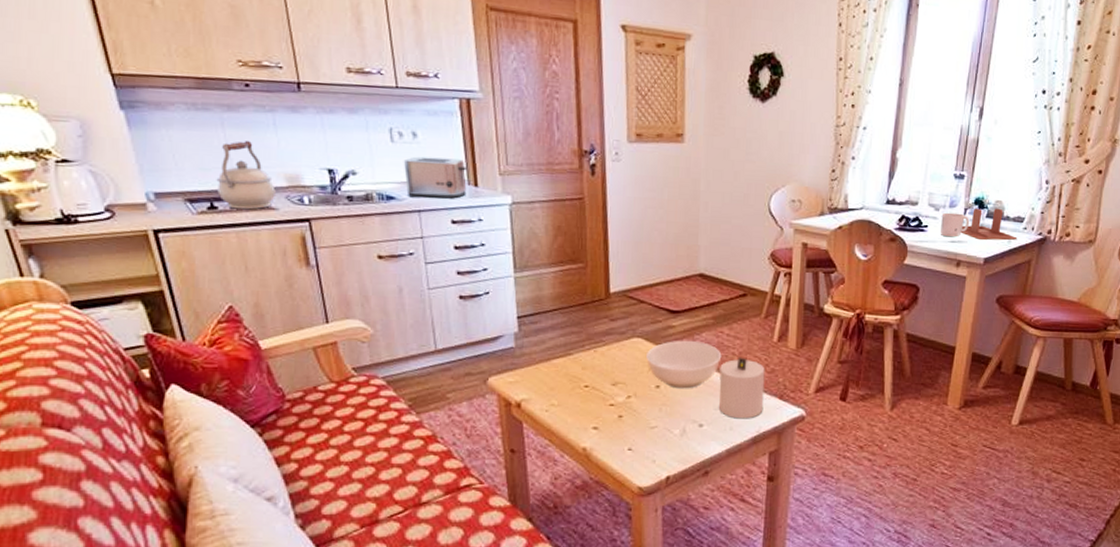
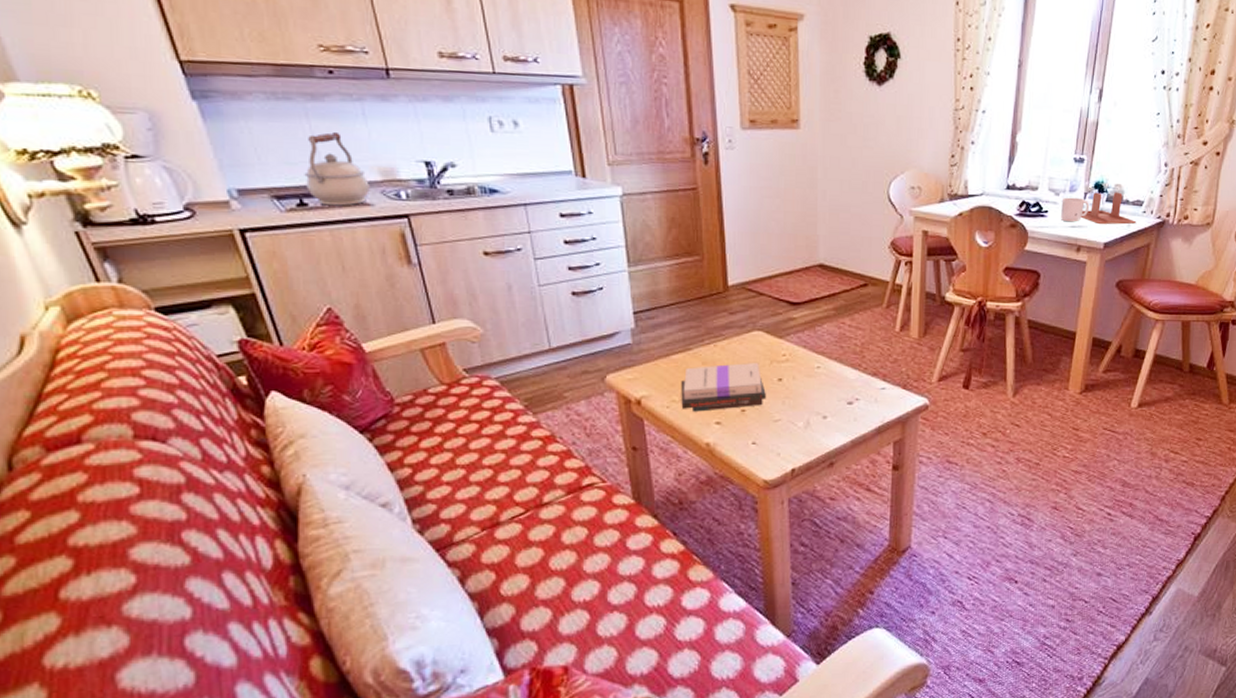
toaster: present [403,156,468,199] -> none [505,146,574,192]
books: none [560,368,643,416] -> present [681,362,766,412]
bowl: present [646,340,722,389] -> none [768,332,844,381]
candle: present [719,357,765,419] -> none [842,348,888,410]

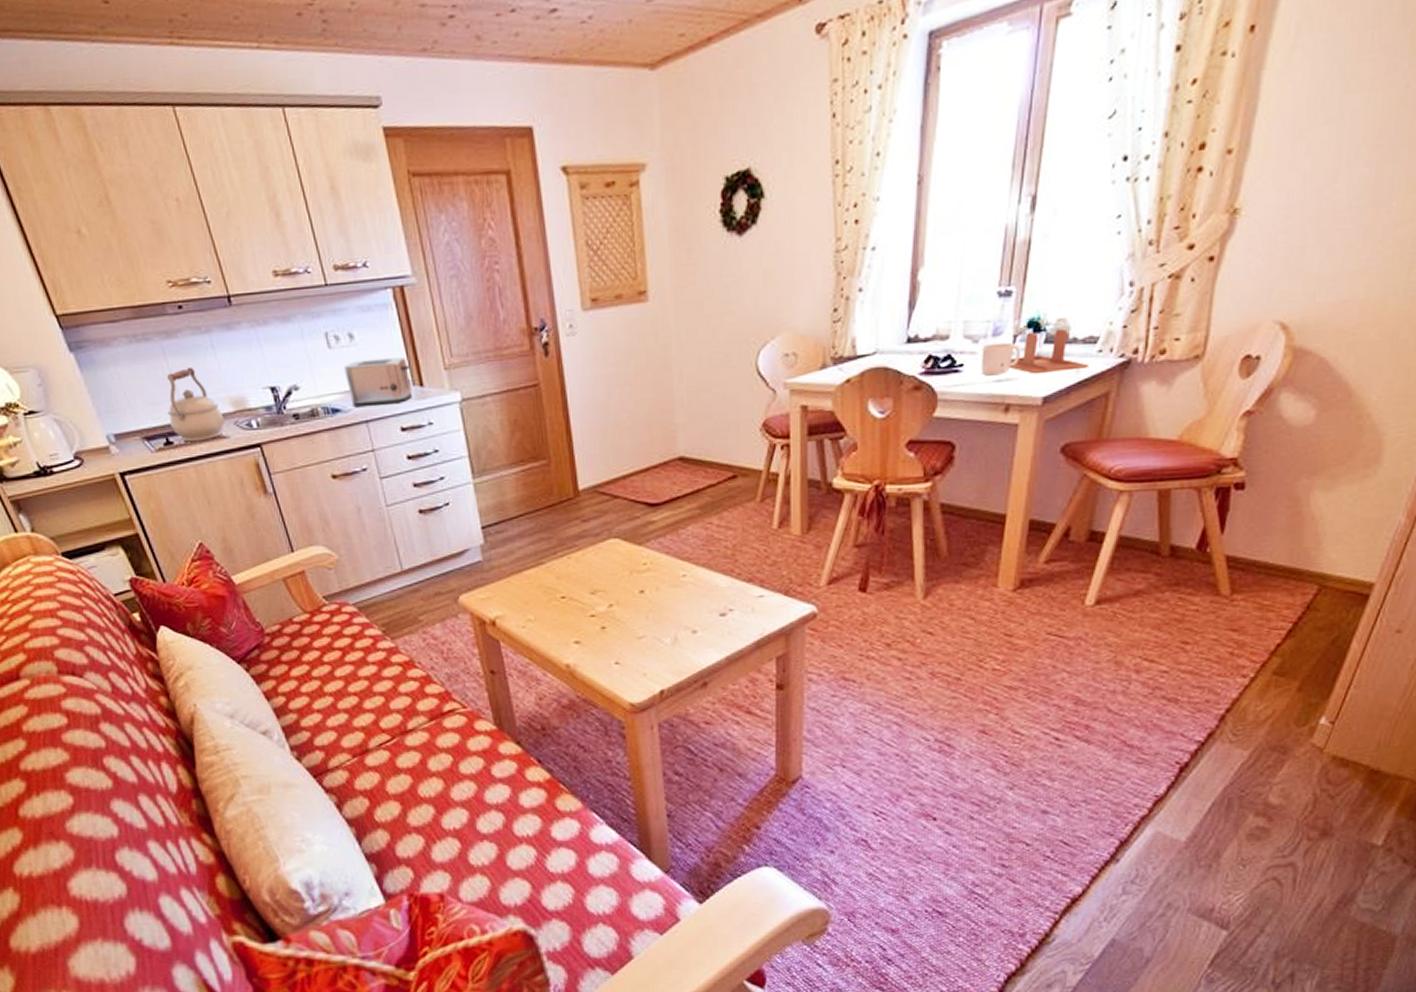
toaster: none [505,146,574,192] -> present [343,357,413,408]
books: present [681,362,766,412] -> none [536,573,627,631]

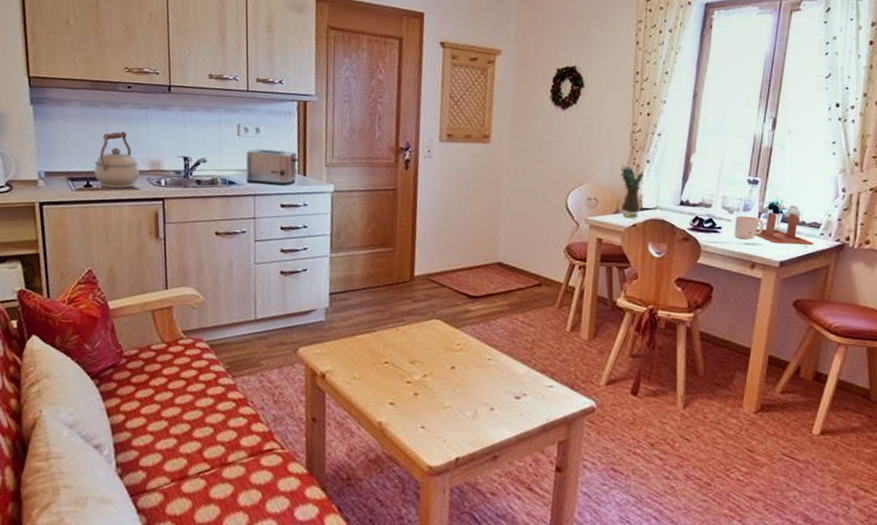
vase: none [825,300,855,373] -> present [621,165,644,219]

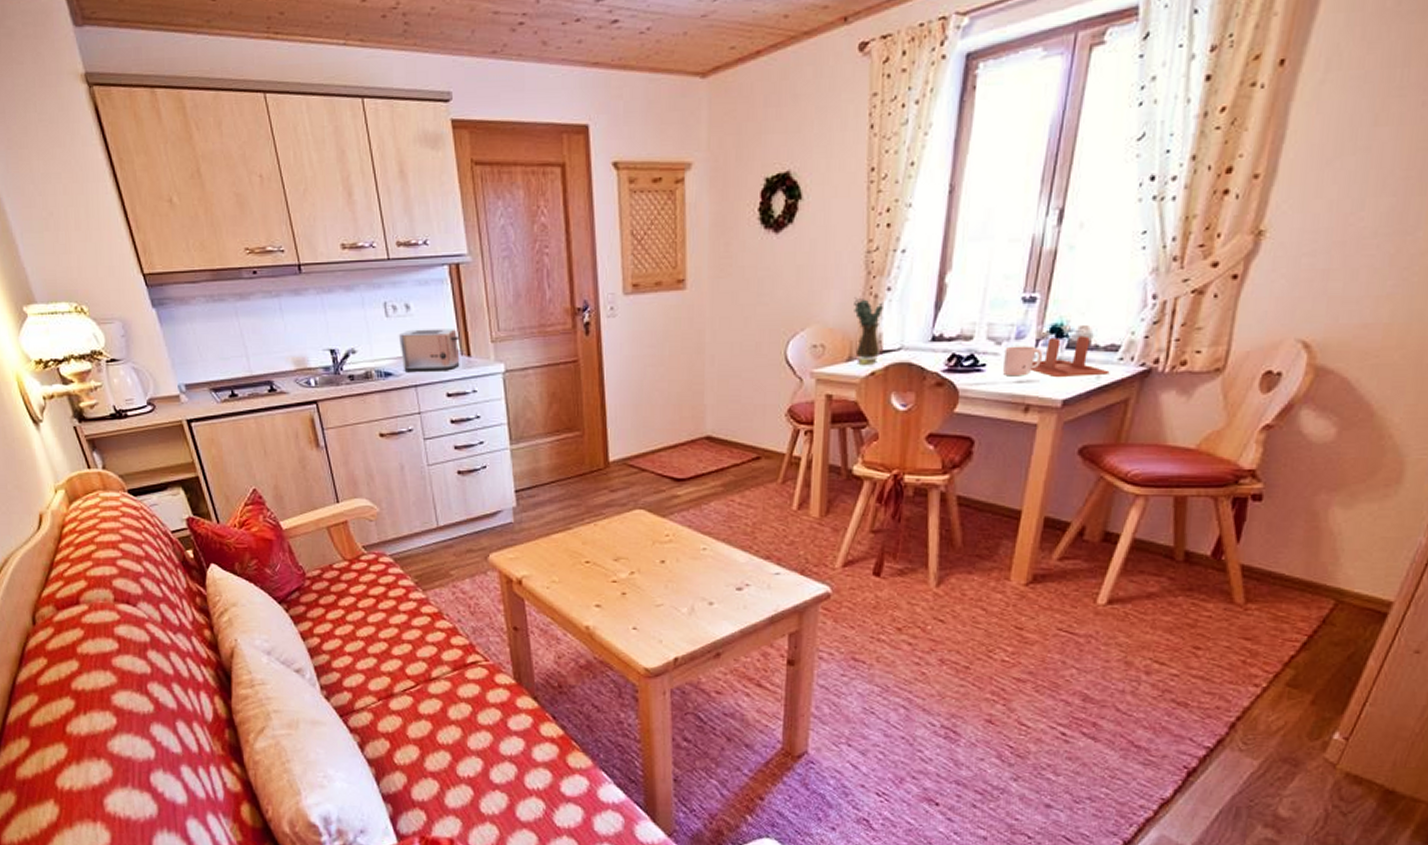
kettle: present [93,132,140,189] -> none [235,328,286,395]

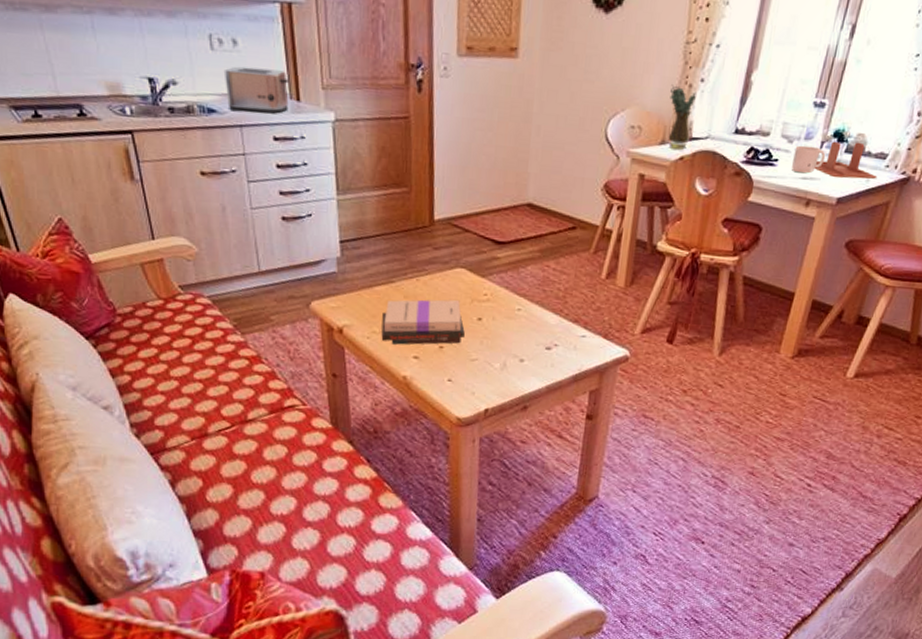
books: none [561,542,648,594] -> present [381,299,465,345]

